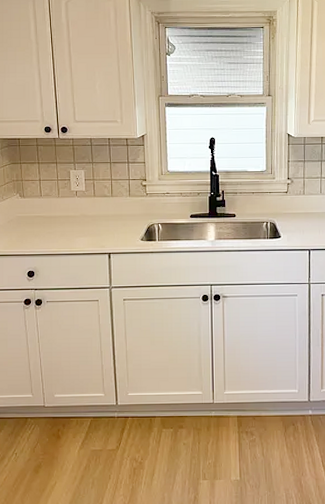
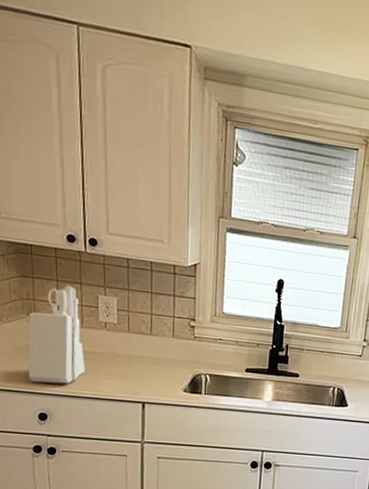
knife block: none [19,165,63,247] -> present [28,285,86,384]

